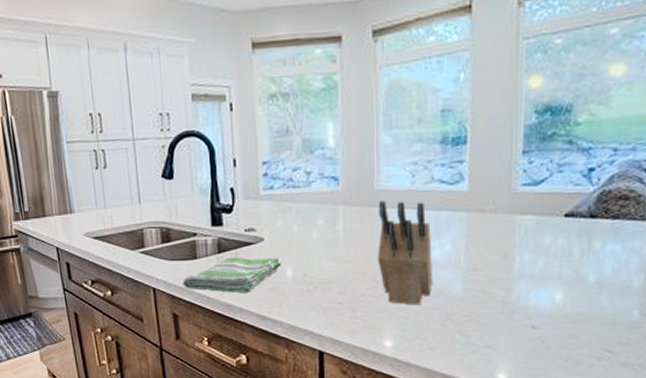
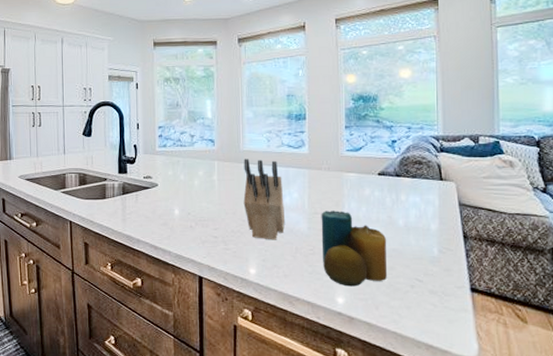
dish towel: present [182,257,281,294] -> none [93,198,171,228]
candle: none [480,265,570,360] -> present [321,211,388,287]

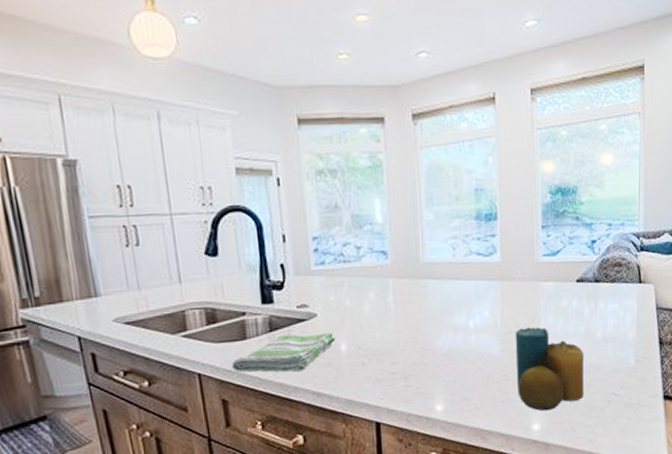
dish towel: none [93,198,171,228] -> present [231,332,335,373]
knife block: present [243,158,286,240] -> none [424,272,476,370]

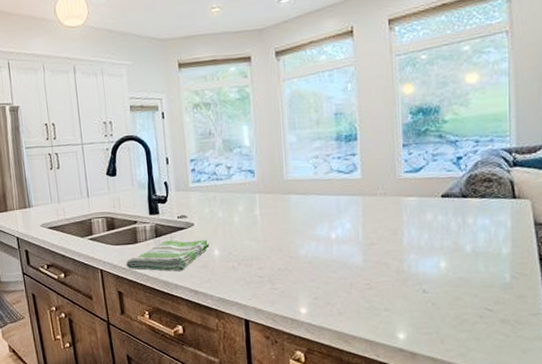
candle: present [515,327,585,411] -> none [377,239,454,321]

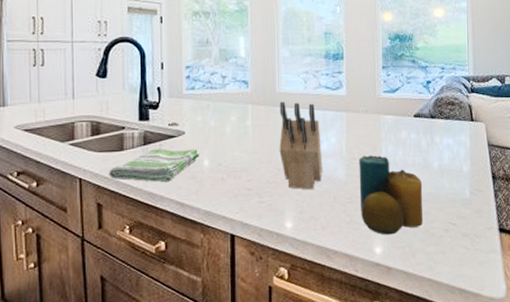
knife block: none [288,188,338,277] -> present [279,101,323,190]
candle: none [377,239,454,321] -> present [359,155,424,235]

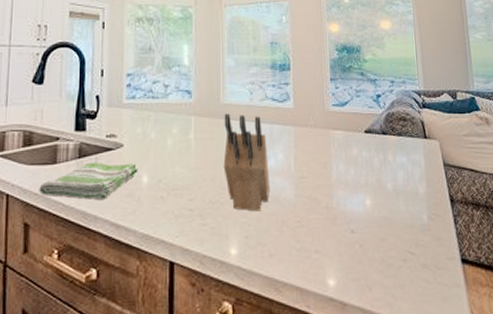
candle: present [359,155,424,235] -> none [308,174,380,265]

